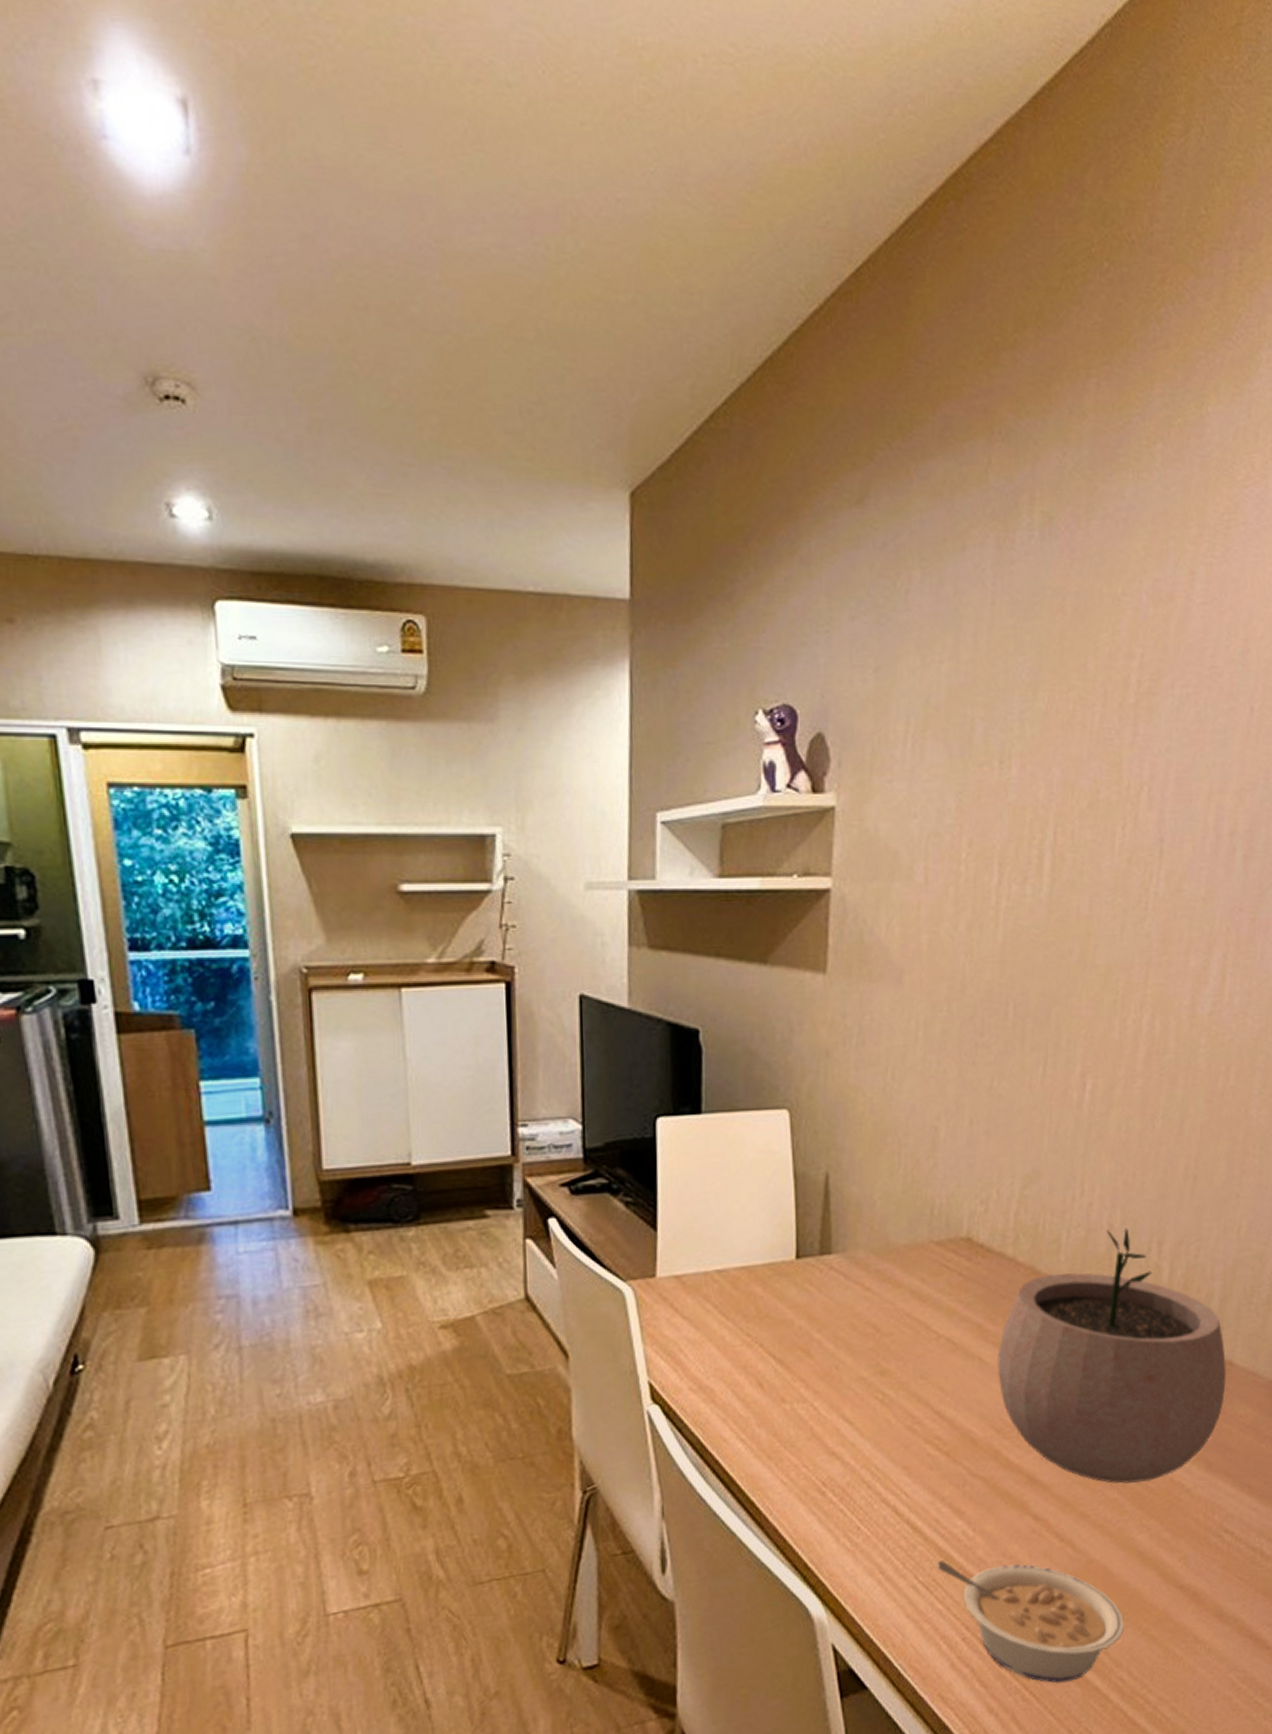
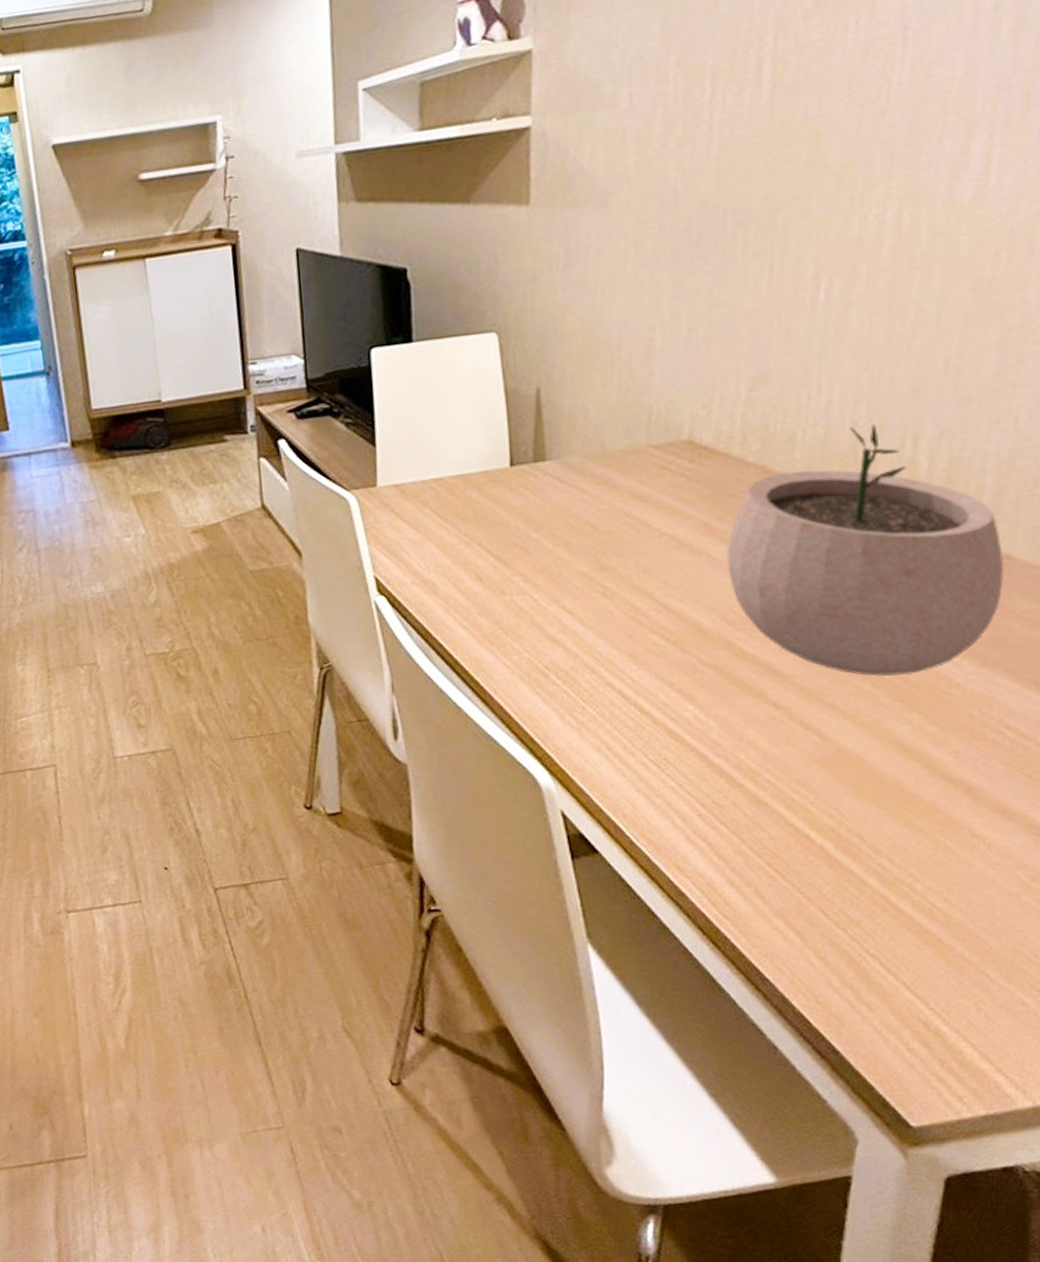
legume: present [937,1559,1124,1683] -> none [668,740,883,864]

